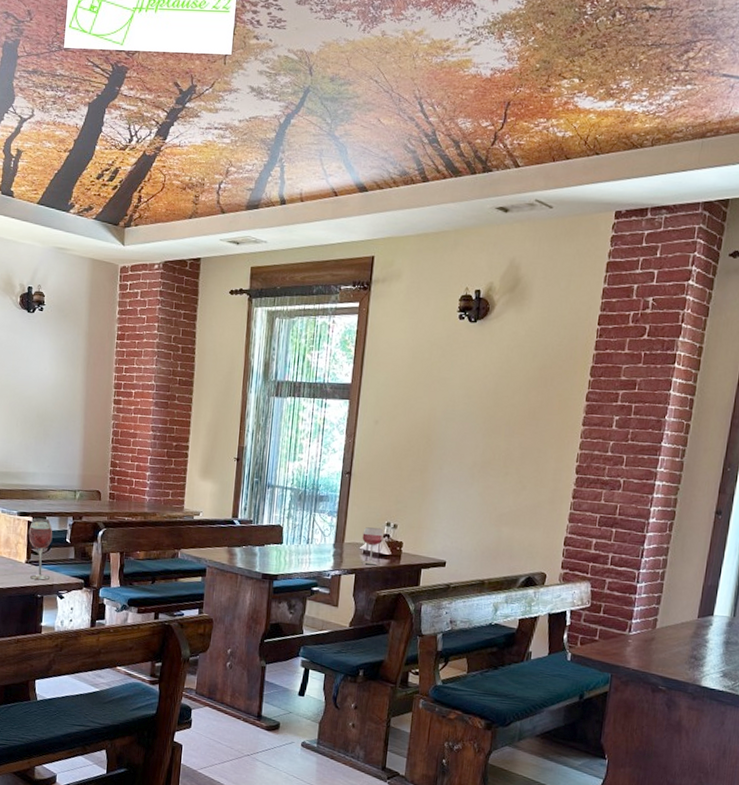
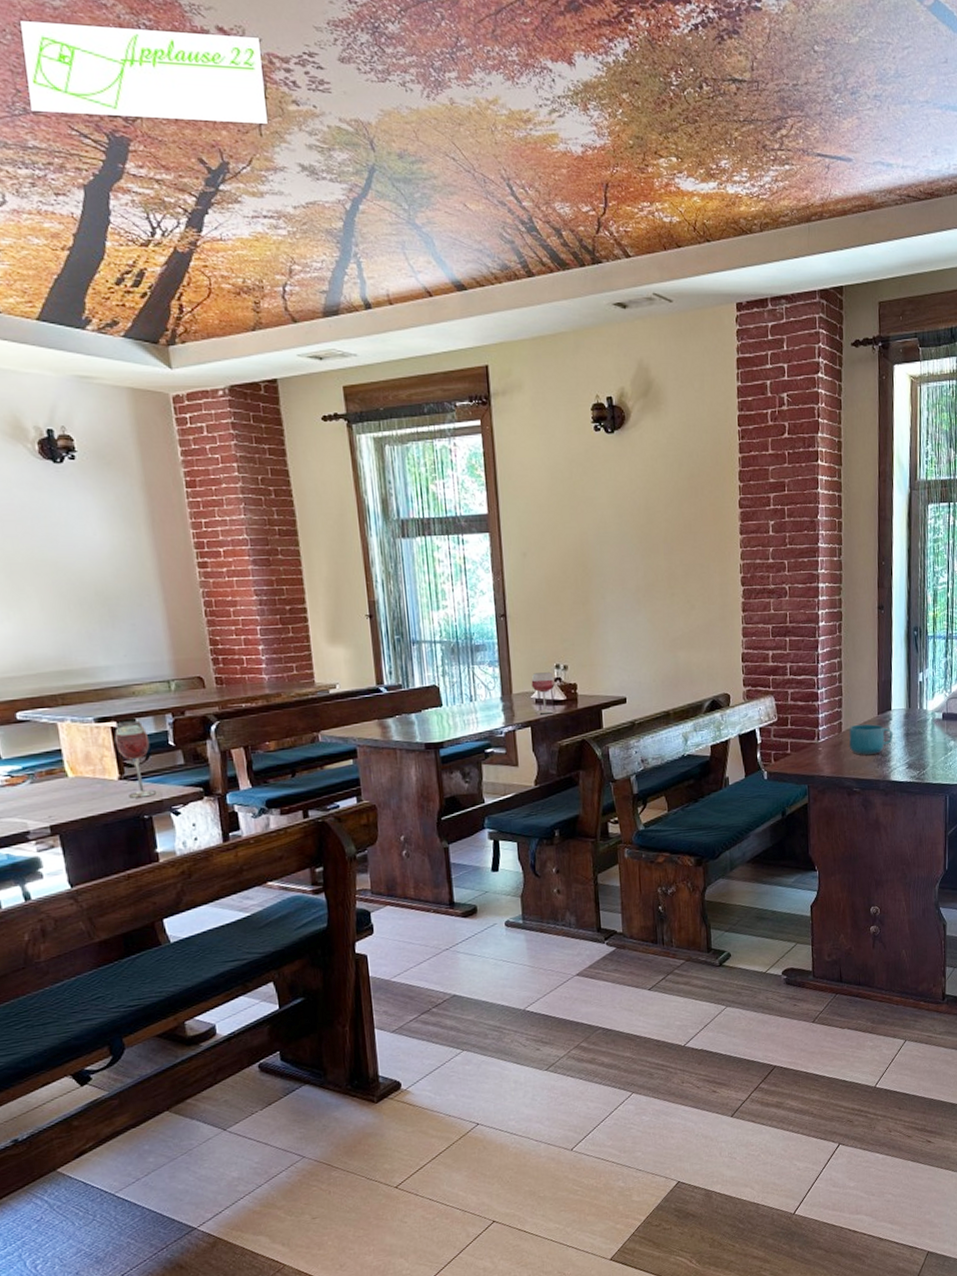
cup: none [661,623,711,657] -> present [848,724,893,755]

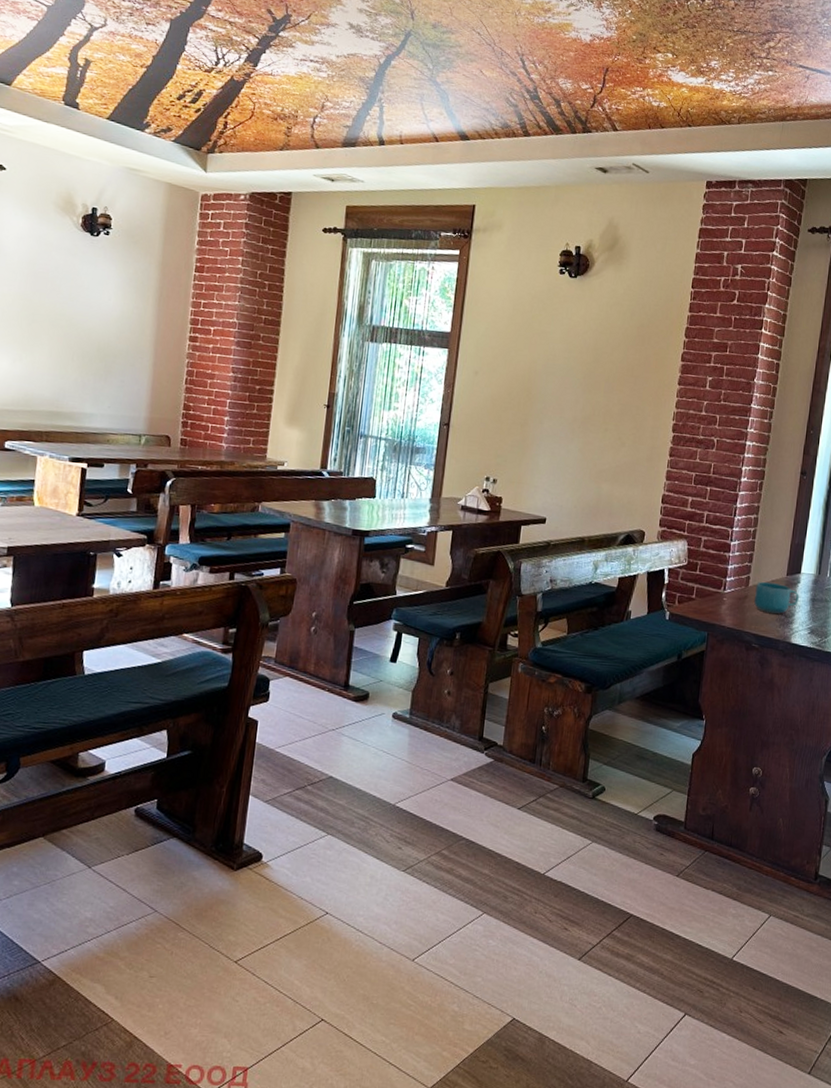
wineglass: present [114,720,156,798] -> none [81,464,112,536]
wineglass: present [531,672,555,714] -> none [459,481,483,521]

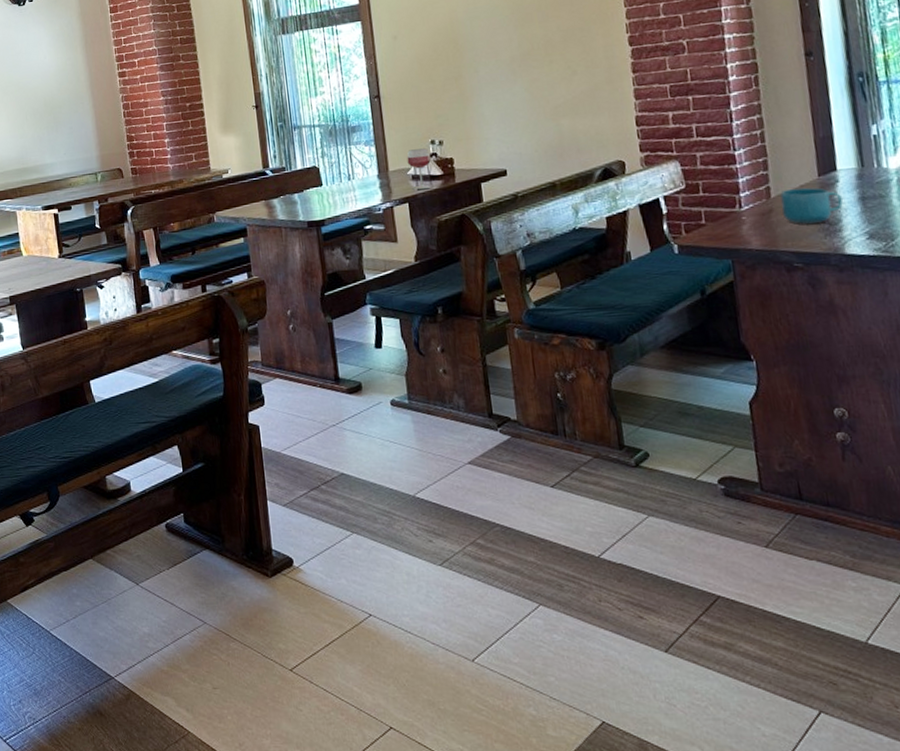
wineglass: none [459,481,483,521] -> present [406,148,433,190]

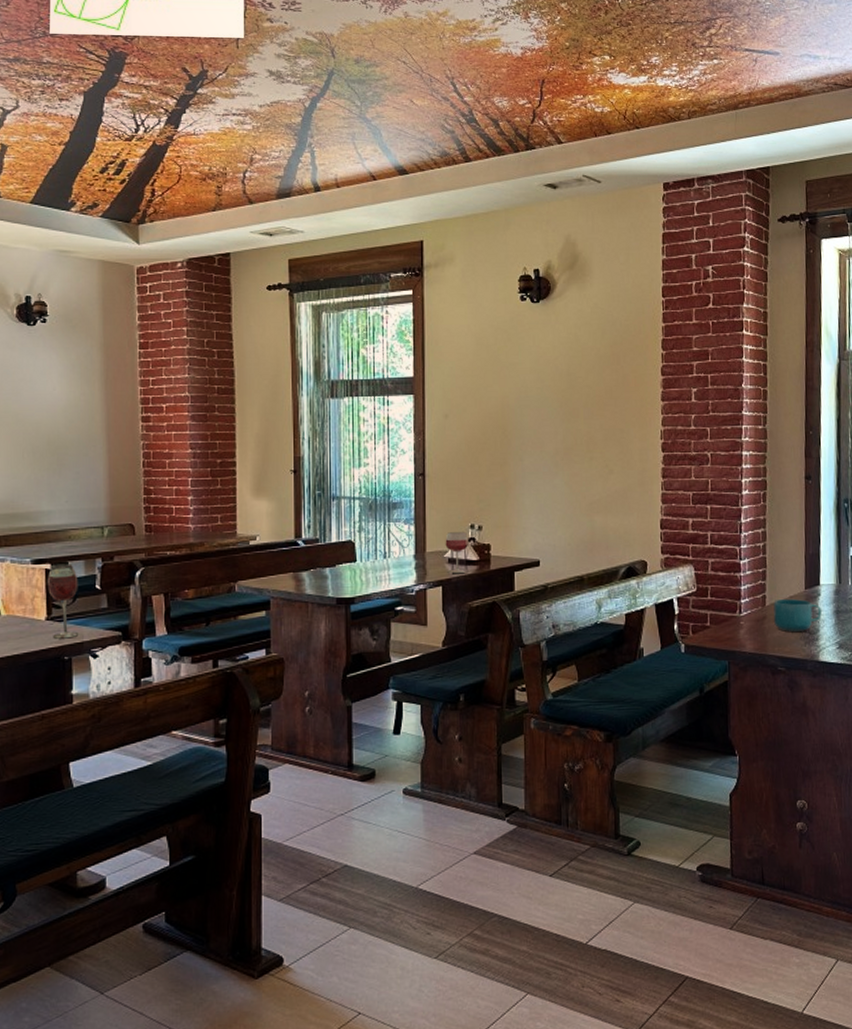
wineglass: none [56,207,86,274] -> present [47,564,78,639]

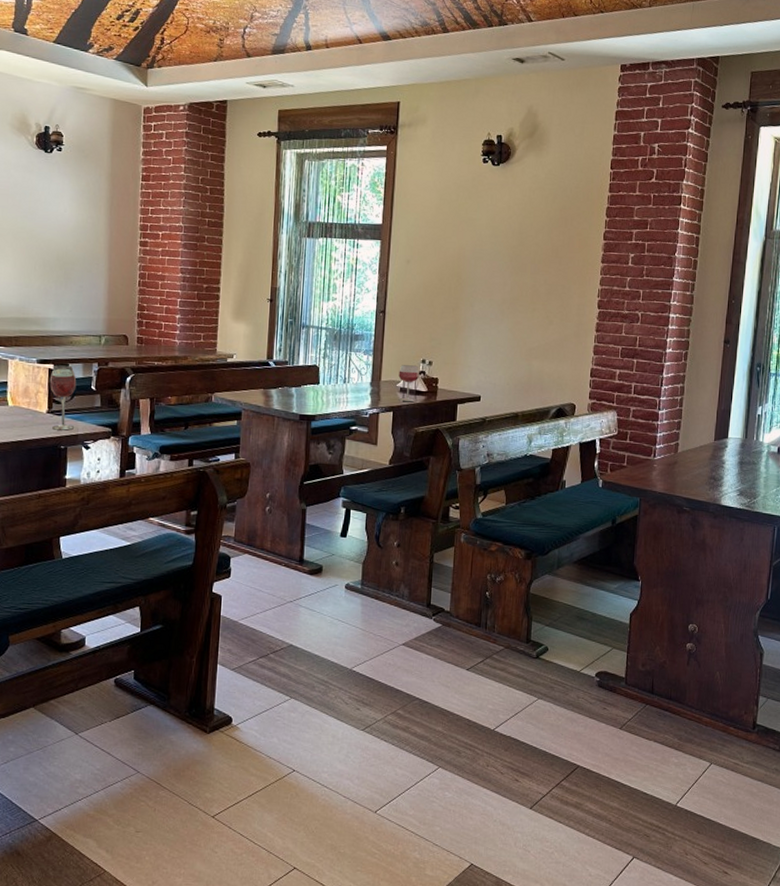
cup: present [773,598,822,633] -> none [683,447,727,478]

